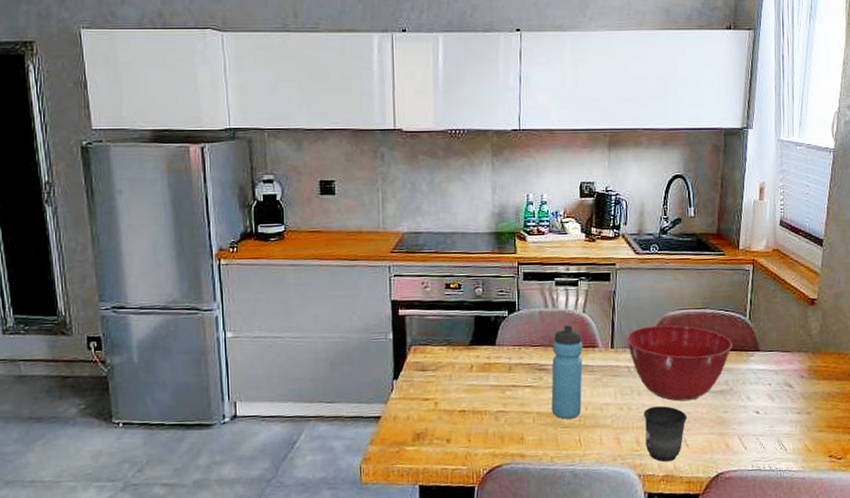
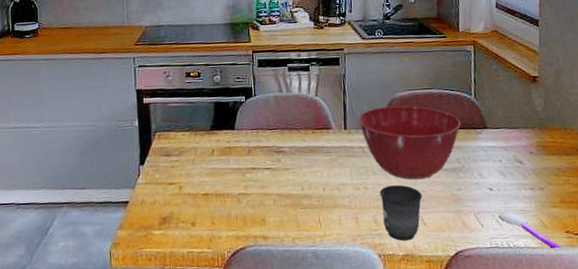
water bottle: present [551,325,583,419] -> none [289,108,320,200]
spoon: none [763,435,825,474] -> present [498,211,564,250]

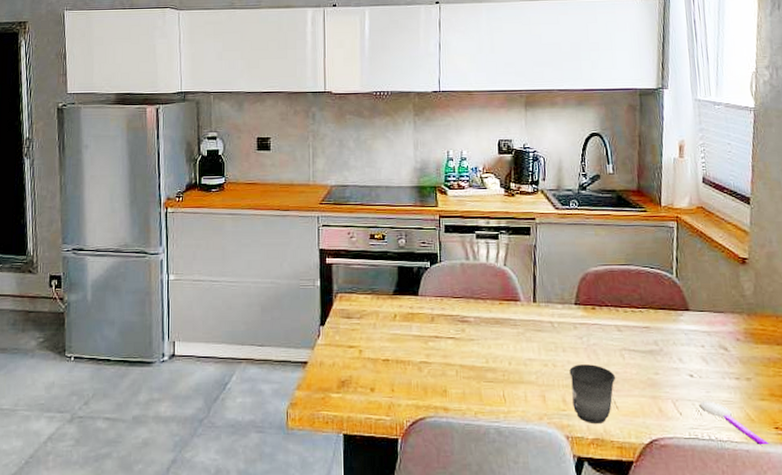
mixing bowl: present [358,105,461,180] -> none [549,281,660,360]

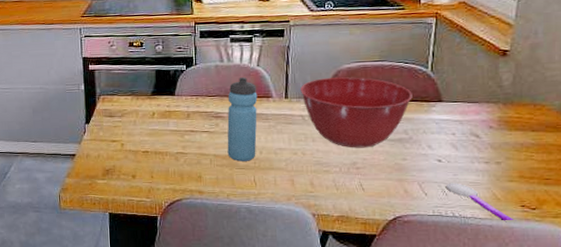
water bottle: none [474,277,505,373] -> present [227,77,258,161]
mixing bowl: none [549,281,660,360] -> present [300,77,412,148]
mug: present [569,364,616,423] -> none [318,152,364,203]

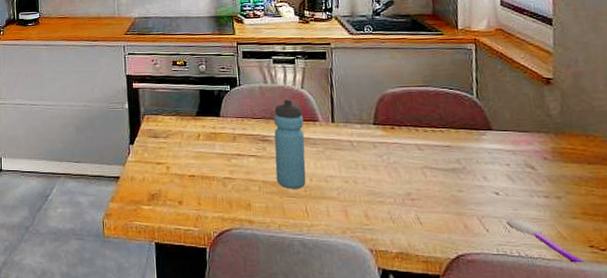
mixing bowl: present [300,77,412,148] -> none [346,102,461,178]

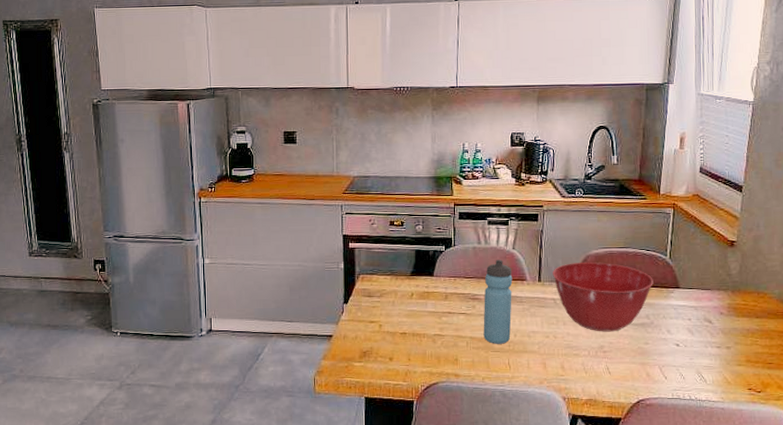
mixing bowl: none [346,102,461,178] -> present [553,262,653,332]
spoon: present [506,218,587,265] -> none [683,366,745,405]

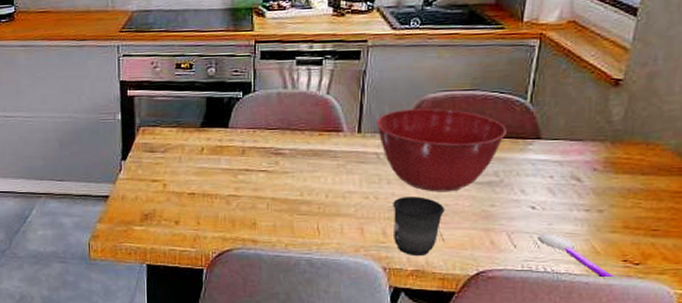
water bottle: present [483,260,513,344] -> none [288,107,326,206]
mug: none [568,336,610,386] -> present [393,197,445,255]
spoon: none [683,366,745,405] -> present [538,233,616,279]

